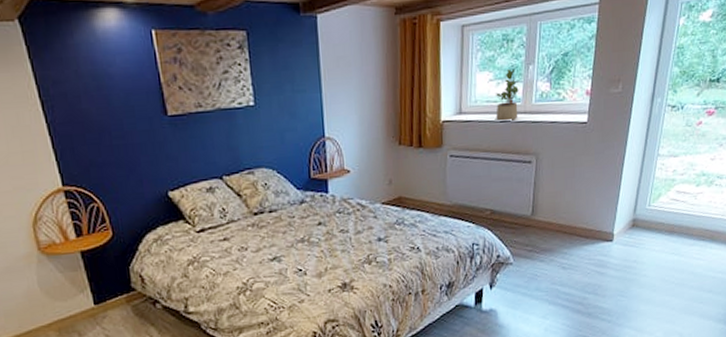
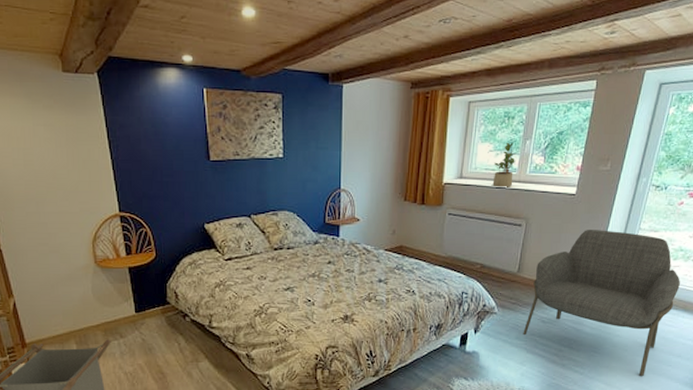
armchair: none [543,159,705,317] -> present [523,230,680,376]

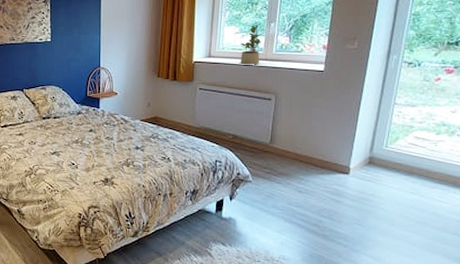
armchair: present [523,230,680,376] -> none [279,104,447,252]

